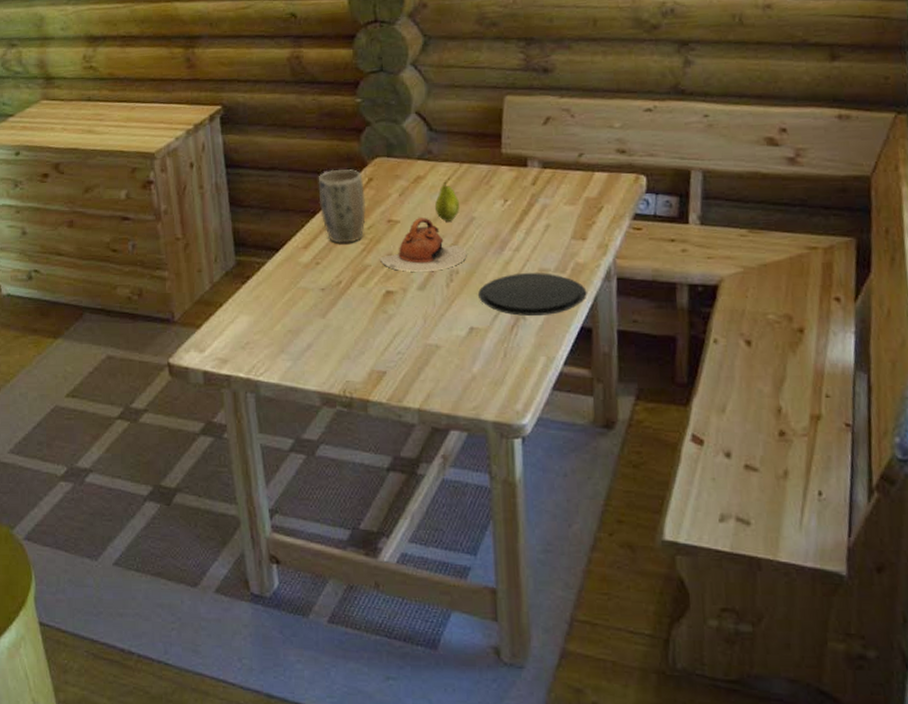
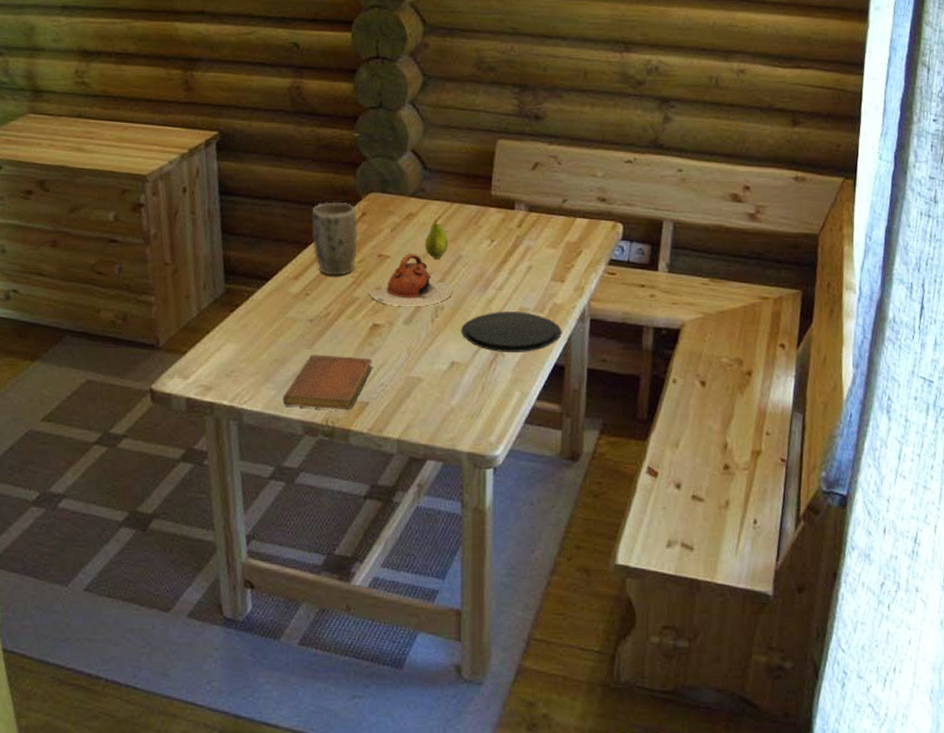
notebook: none [298,324,389,380] -> present [282,354,373,411]

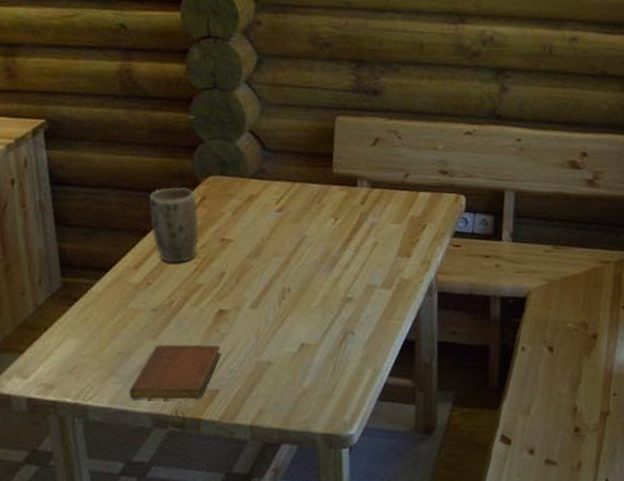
teapot: present [369,254,453,306] -> none [213,236,299,291]
fruit: present [424,220,449,259] -> none [267,201,293,240]
plate: present [461,312,562,352] -> none [309,289,411,331]

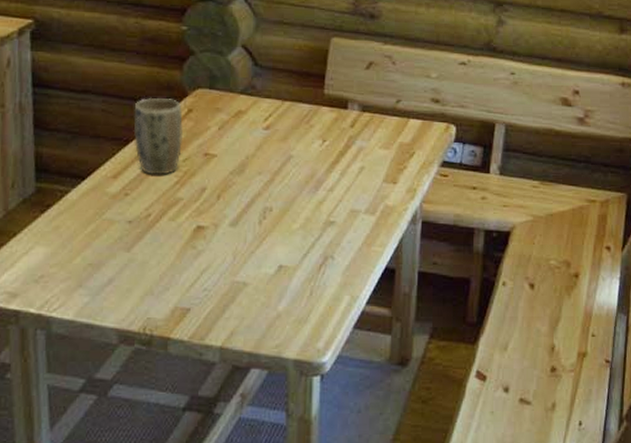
notebook: present [129,344,221,400] -> none [96,258,196,317]

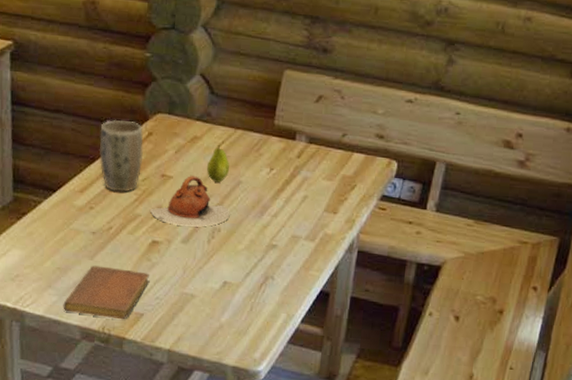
notebook: none [96,258,196,317] -> present [63,265,150,320]
teapot: none [193,153,282,207] -> present [150,176,230,227]
fruit: none [253,119,279,158] -> present [206,145,230,183]

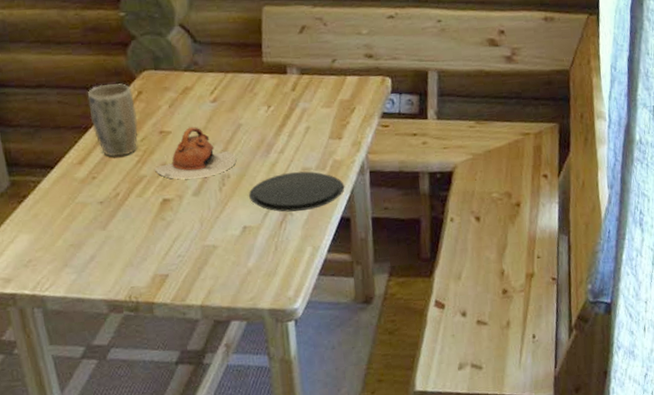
notebook: present [63,265,150,320] -> none [83,232,169,288]
fruit: present [206,145,230,183] -> none [203,92,228,130]
plate: none [235,237,331,278] -> present [249,171,345,212]

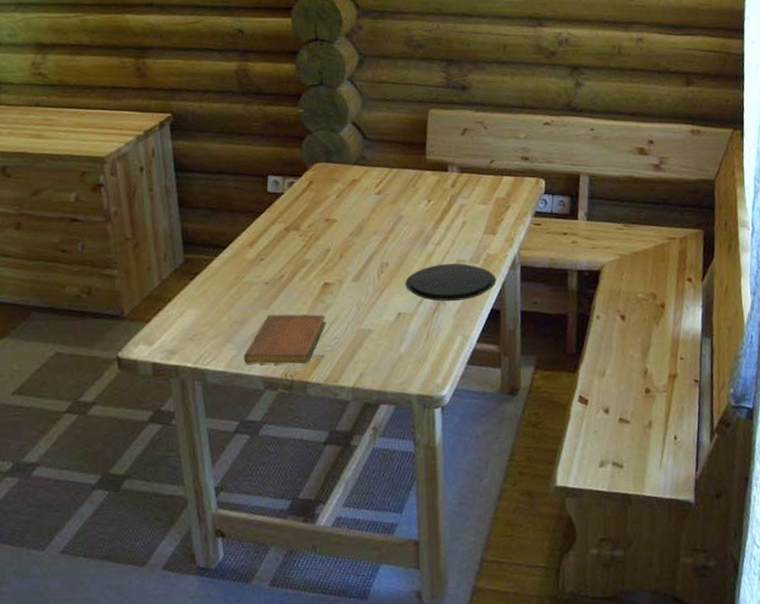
notebook: none [83,232,169,288] -> present [243,314,326,364]
plant pot: present [87,83,138,157] -> none [262,173,307,241]
teapot: present [155,127,237,180] -> none [319,216,396,265]

